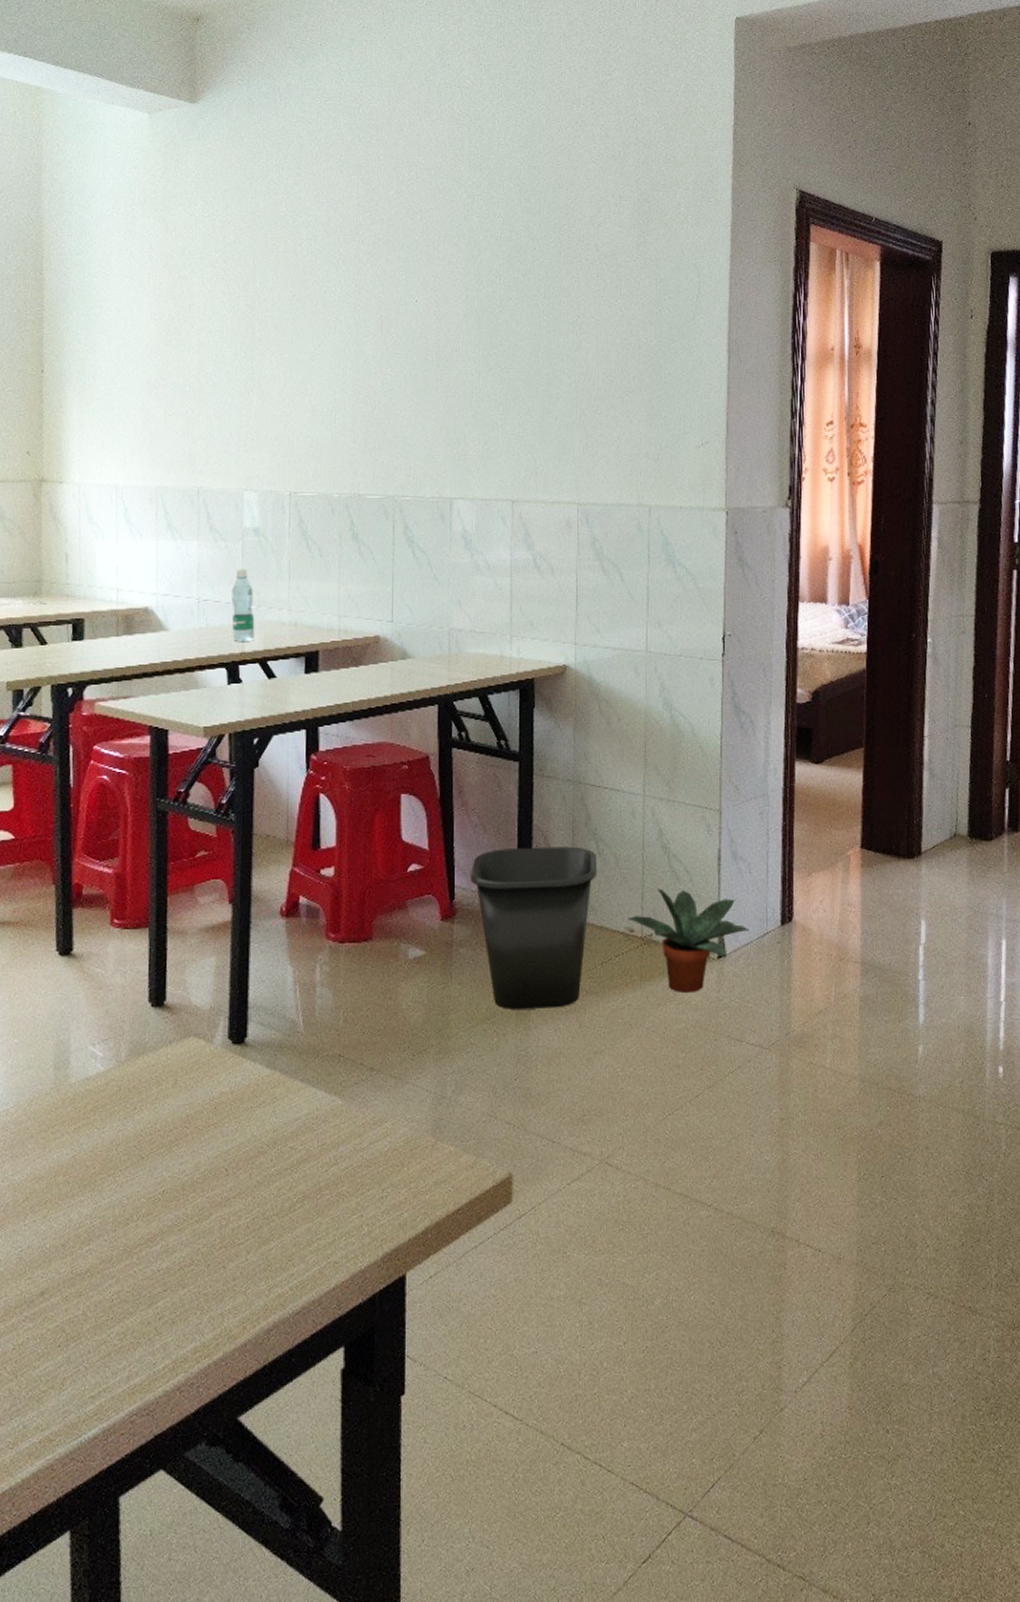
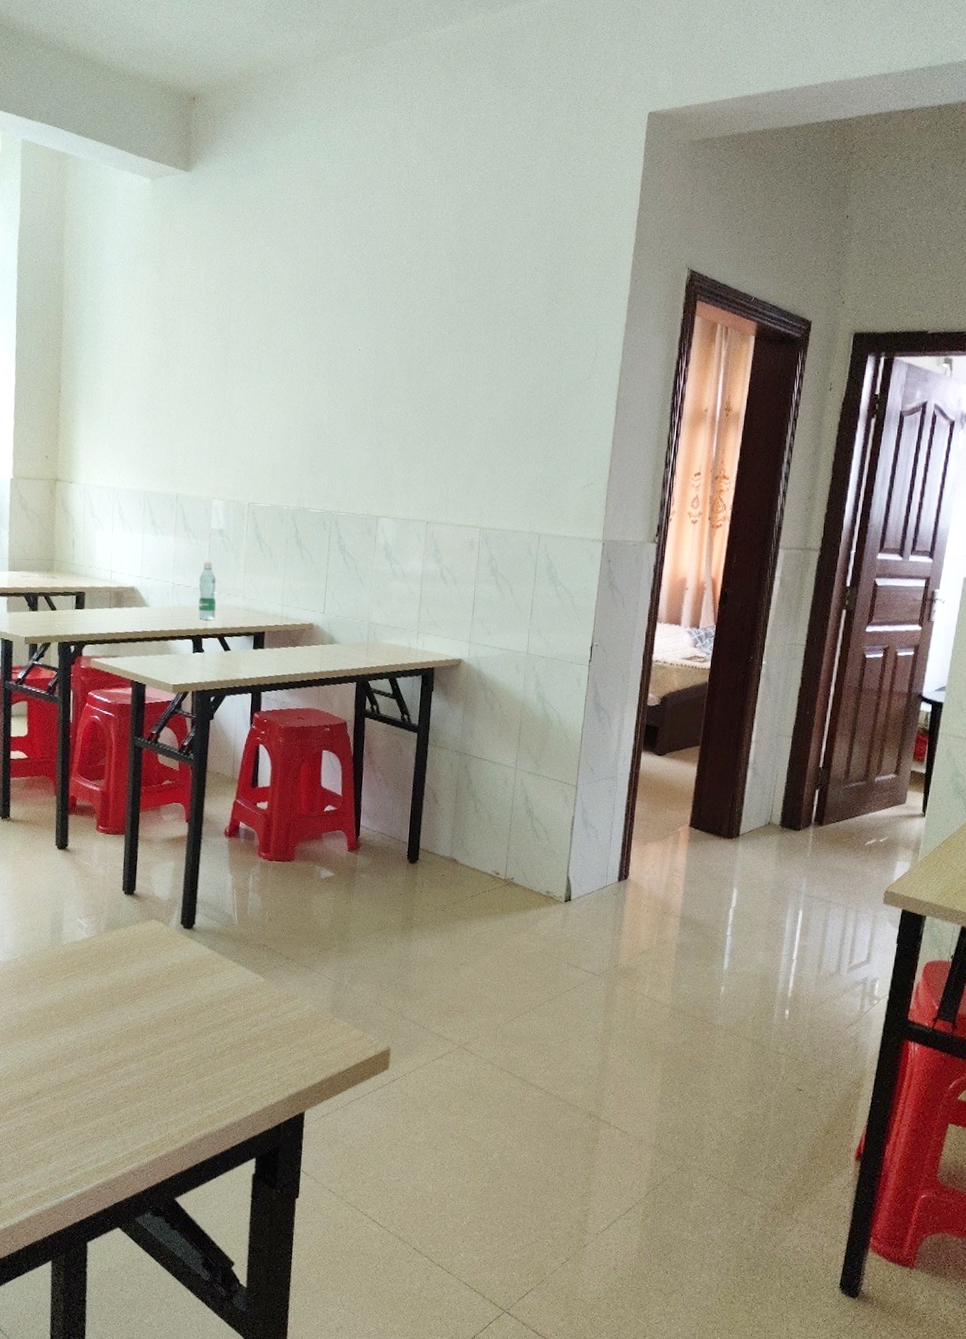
waste bin: present [470,846,598,1009] -> none [373,800,474,927]
potted plant: present [627,888,750,992] -> none [495,843,592,926]

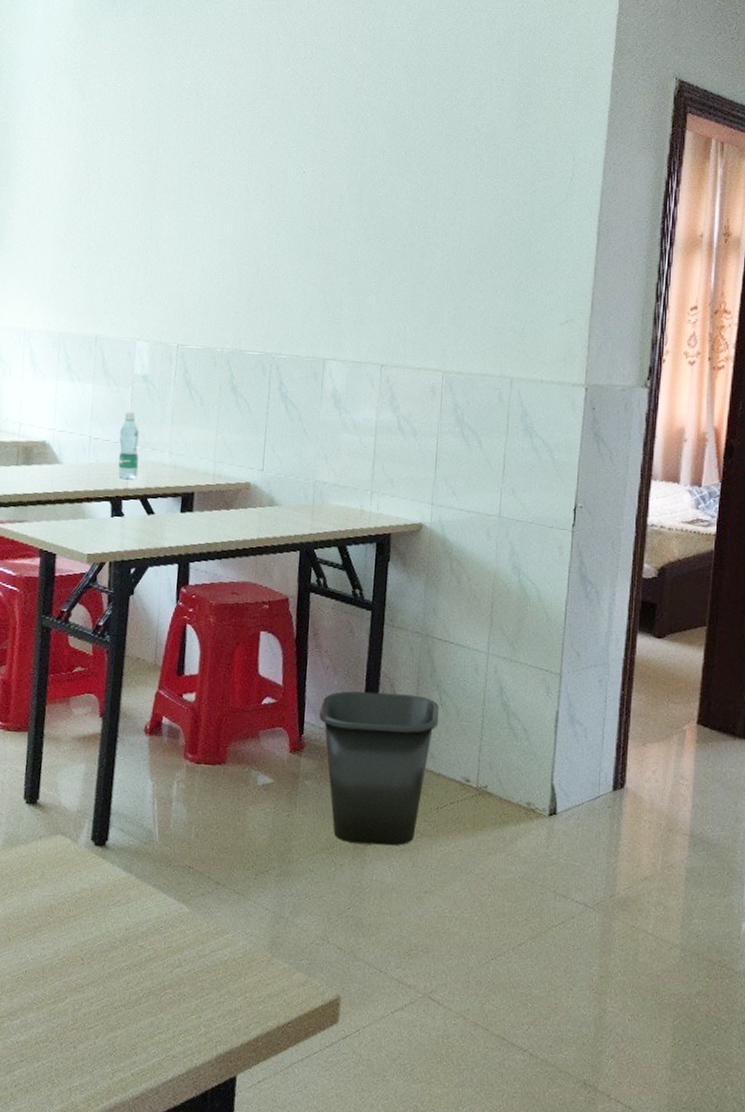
waste bin: none [373,800,474,927] -> present [319,691,439,846]

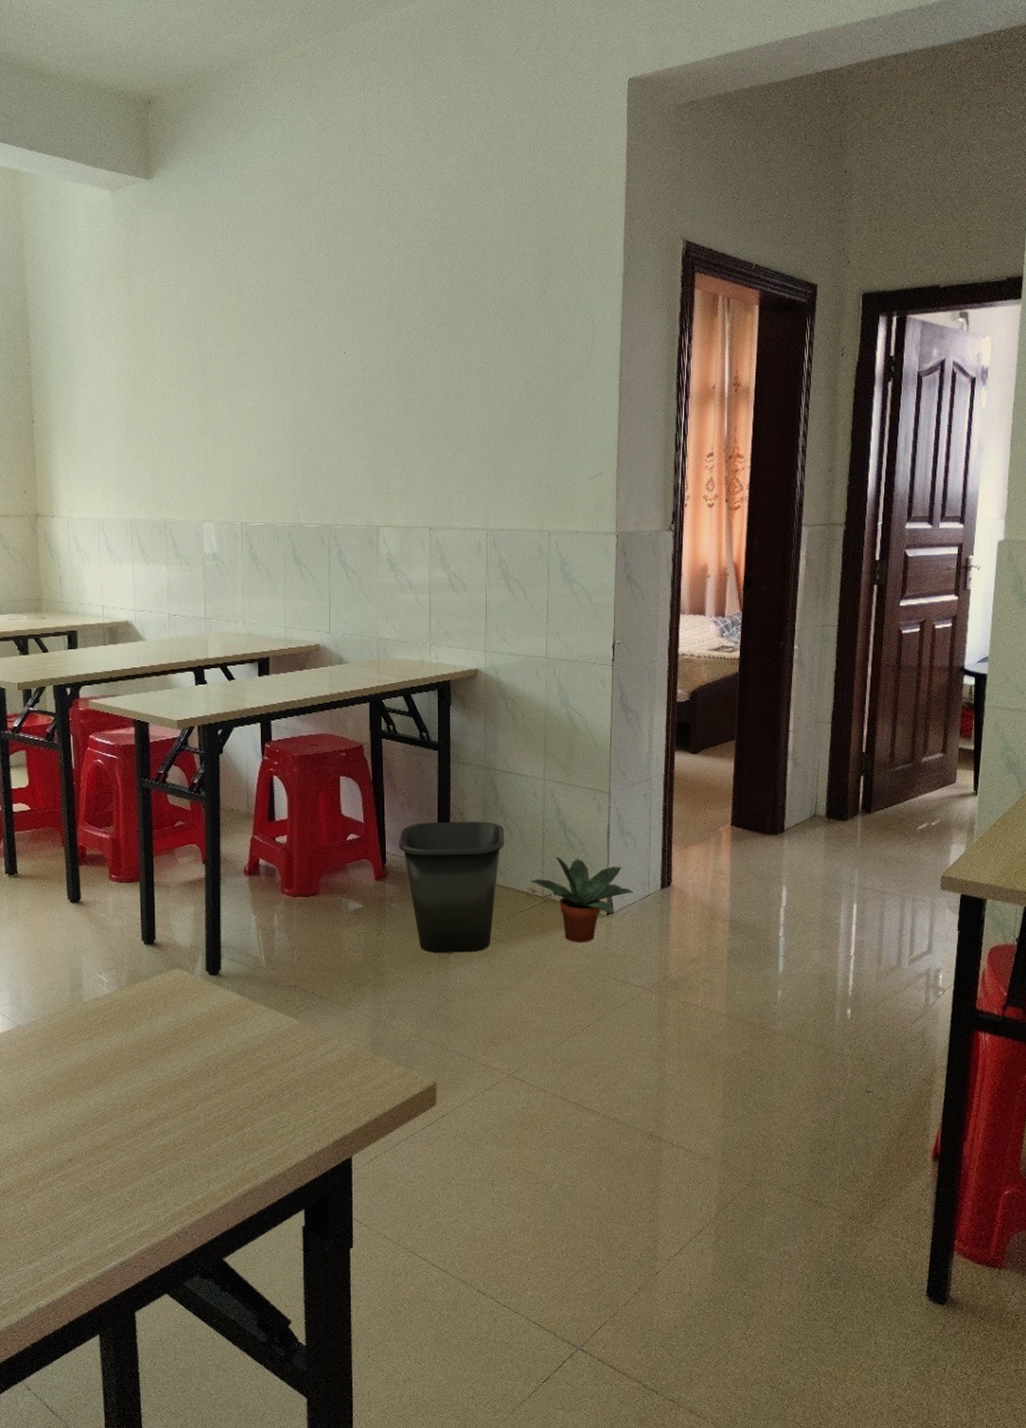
bottle: present [118,412,139,479] -> none [195,588,216,649]
potted plant: none [464,743,582,846] -> present [530,857,634,942]

